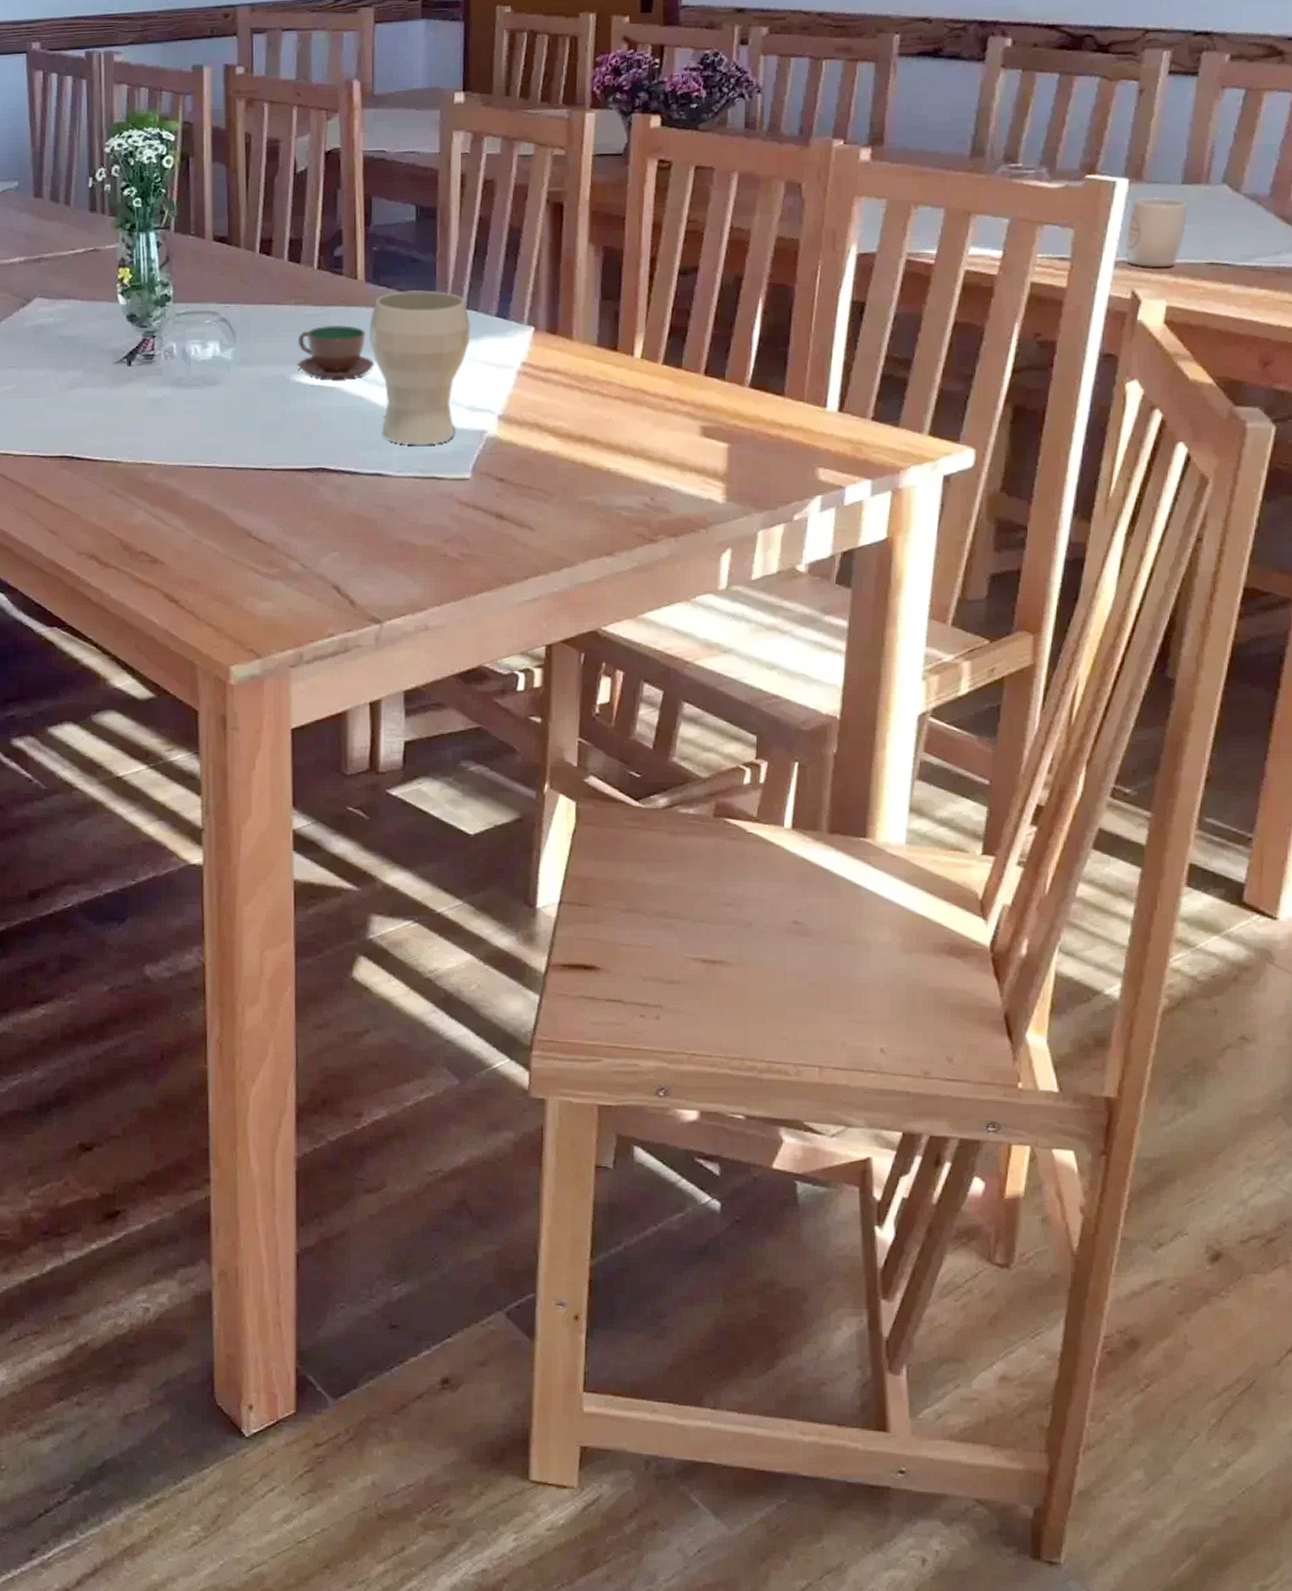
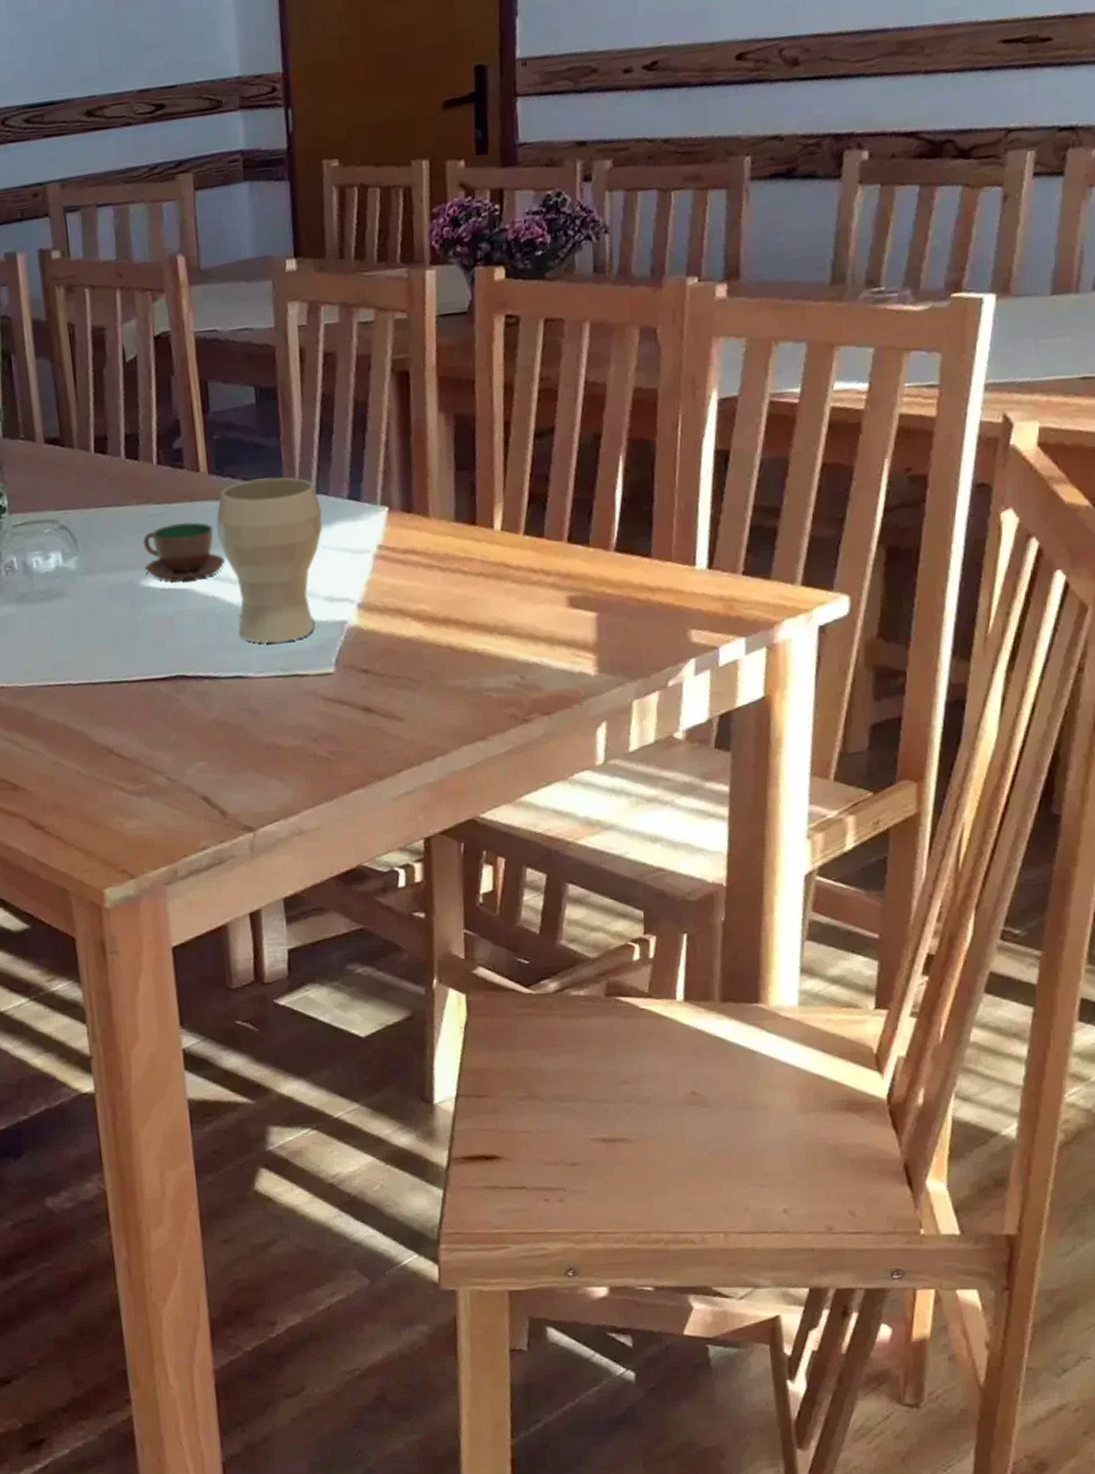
mug: present [1125,196,1187,268] -> none [995,311,1058,389]

